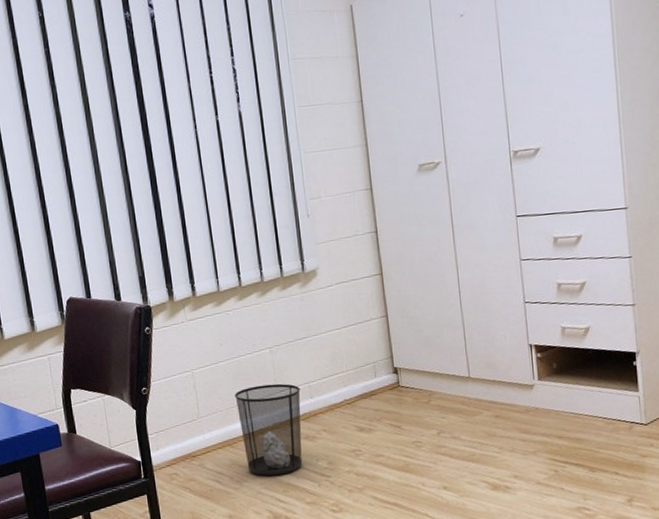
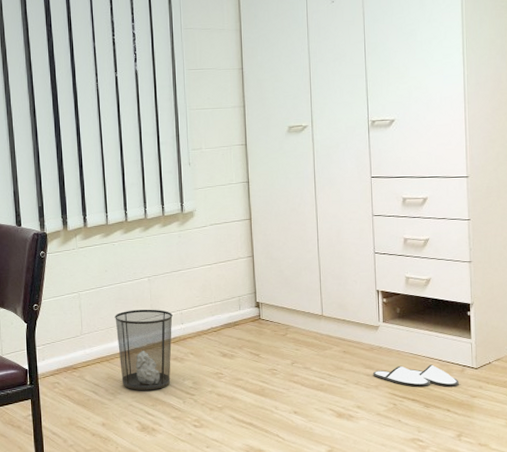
slippers: none [529,423,627,450] -> present [372,364,459,387]

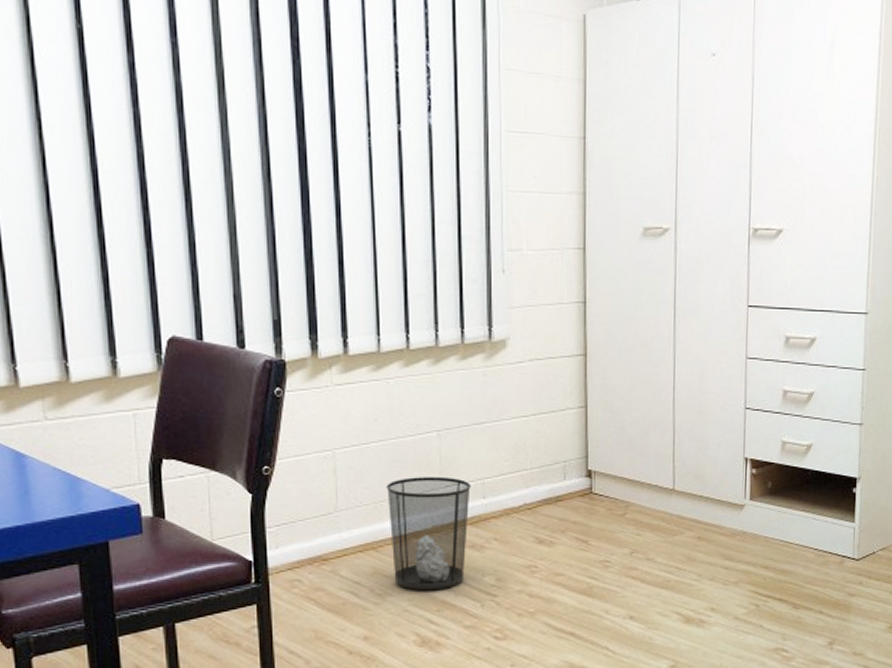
slippers: present [372,364,459,387] -> none [732,554,836,583]

